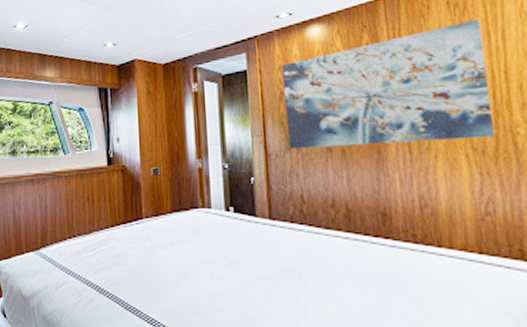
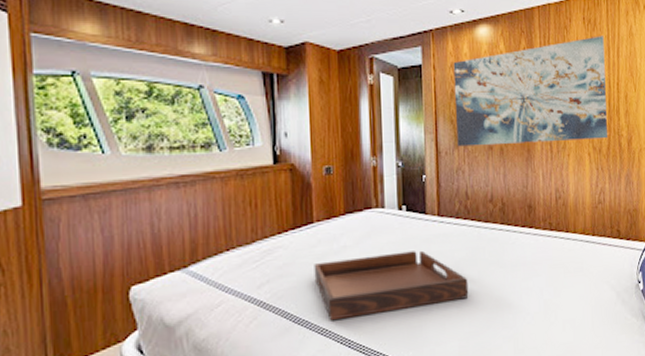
serving tray: none [143,253,309,313] -> present [314,250,469,321]

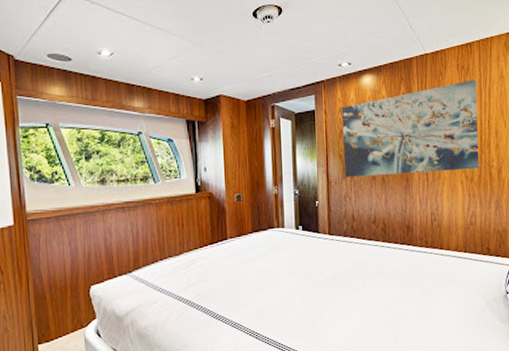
serving tray: present [314,250,469,321] -> none [228,262,355,317]

